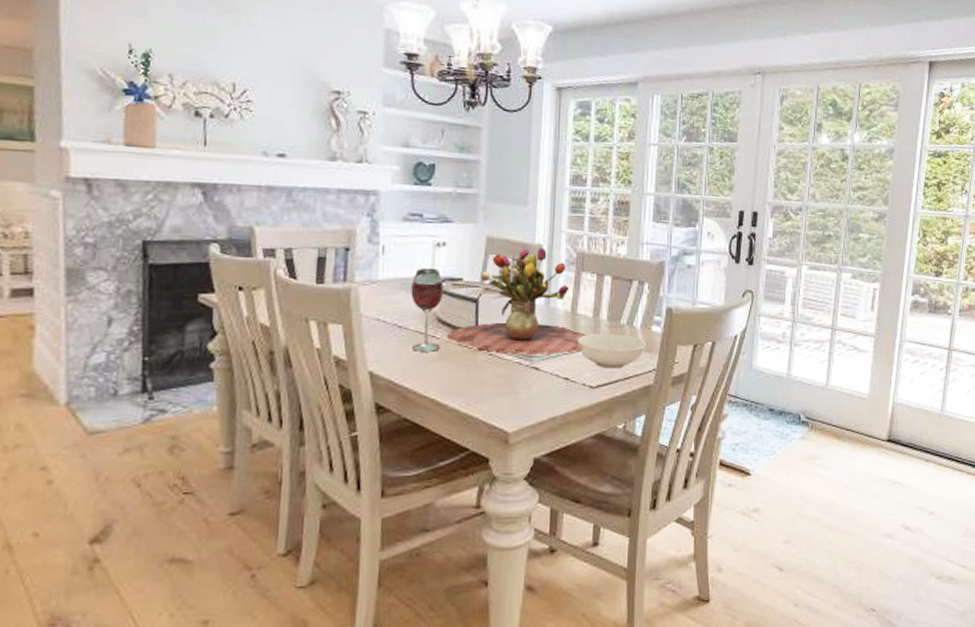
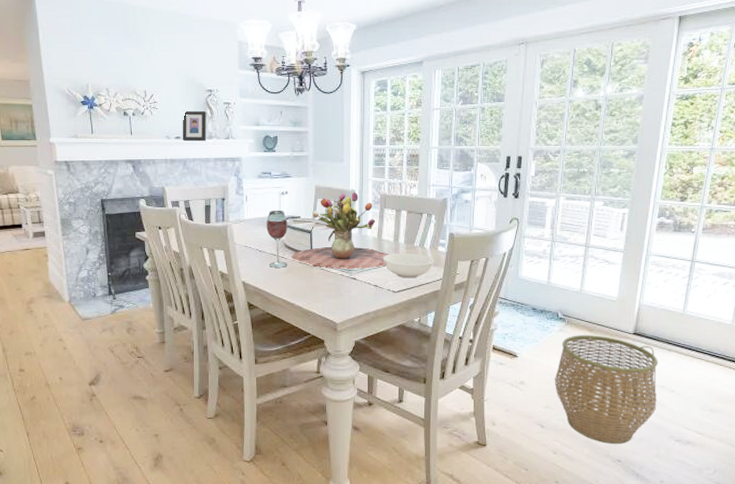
vase: present [122,43,158,150] -> none [81,71,103,140]
picture frame: none [288,117,330,164] -> present [182,110,207,142]
basket: none [795,443,915,588] -> present [554,335,658,444]

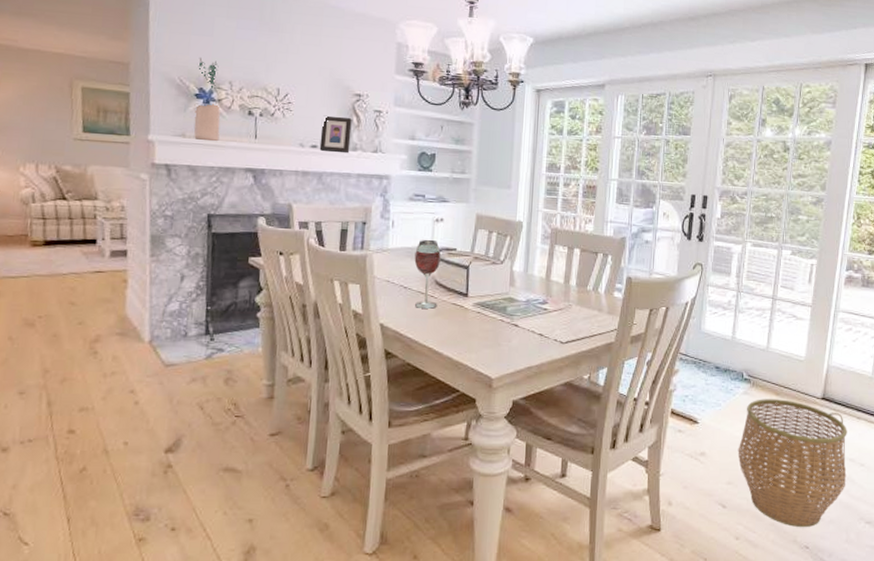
vase: none [81,71,103,140] -> present [194,58,221,142]
flower arrangement: present [292,192,389,270] -> none [443,224,557,315]
bowl: present [382,253,434,279] -> none [550,297,609,328]

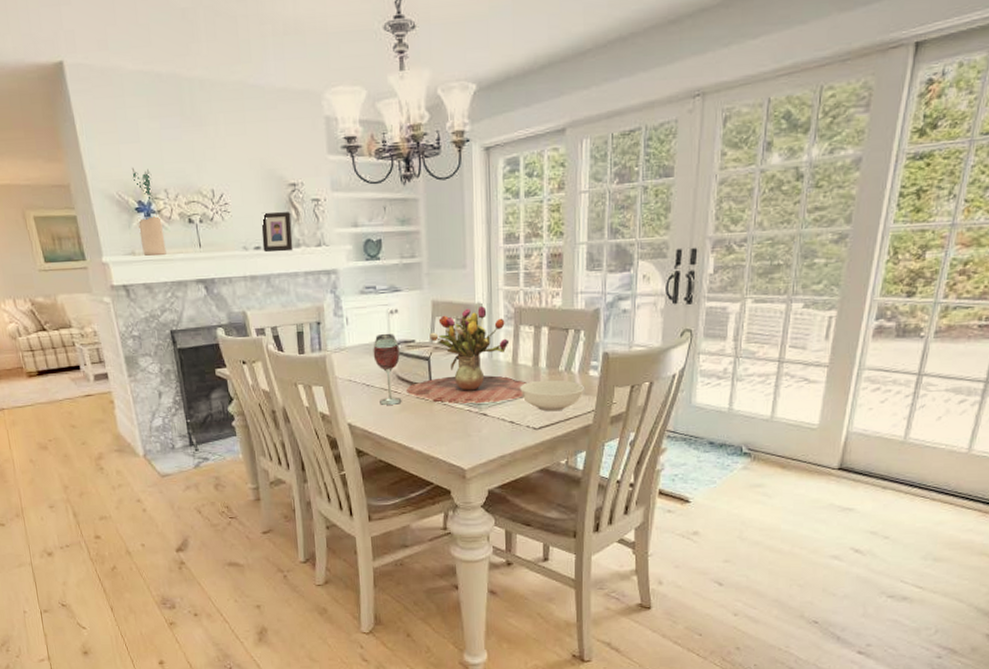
flower arrangement: none [443,224,557,315] -> present [407,306,527,404]
bowl: none [550,297,609,328] -> present [519,380,584,412]
basket: present [737,399,847,527] -> none [736,472,869,602]

